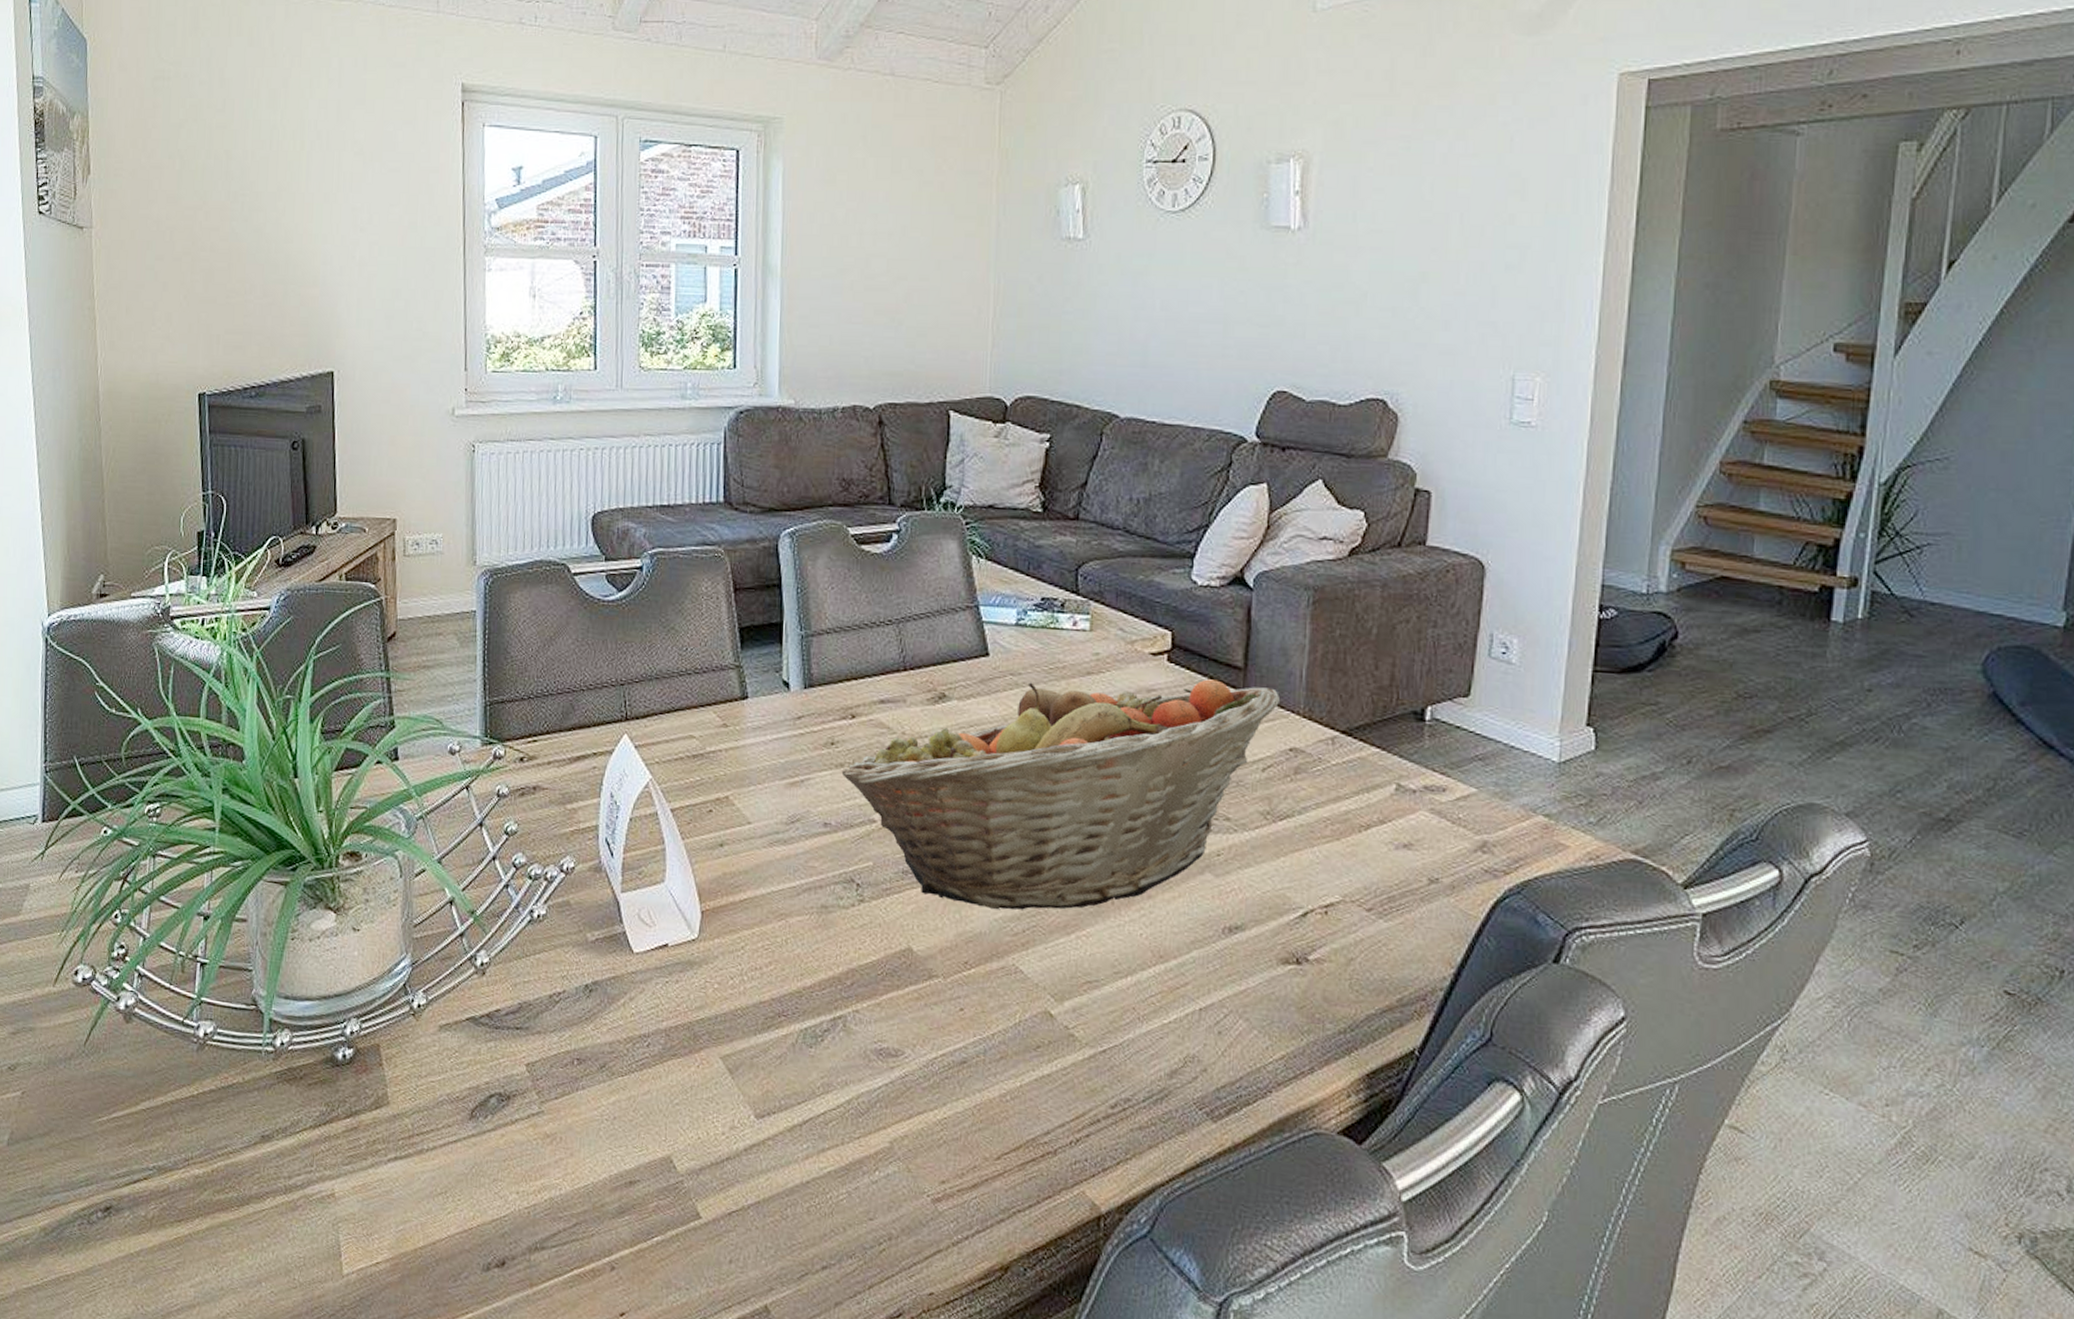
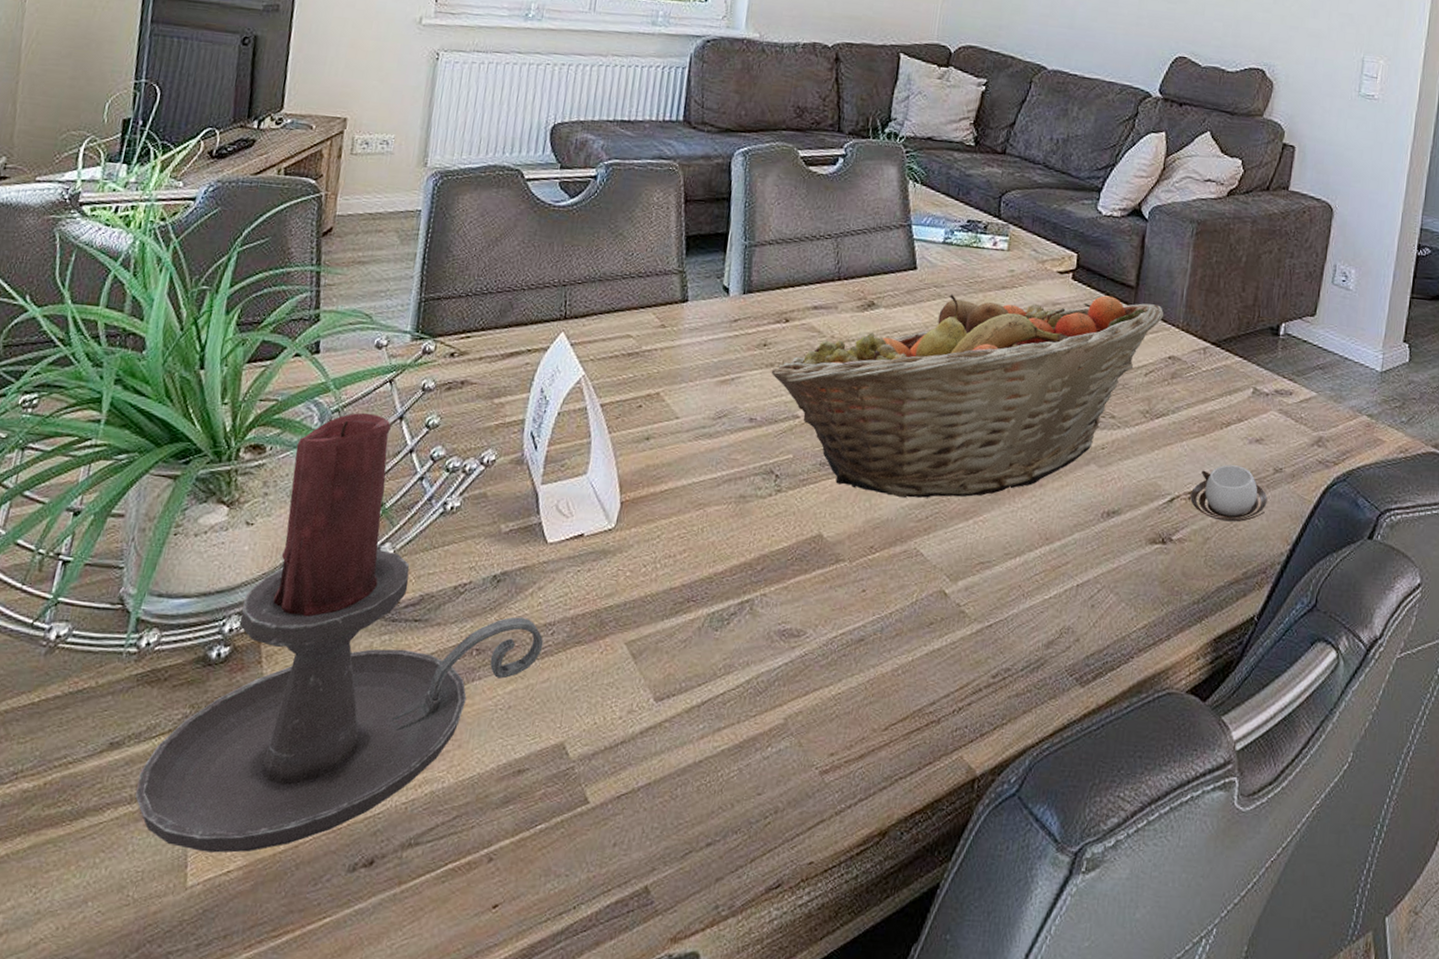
candle holder: none [288,819,640,1246] -> present [134,412,544,853]
cup: none [1327,874,1422,941] -> present [1190,464,1268,522]

